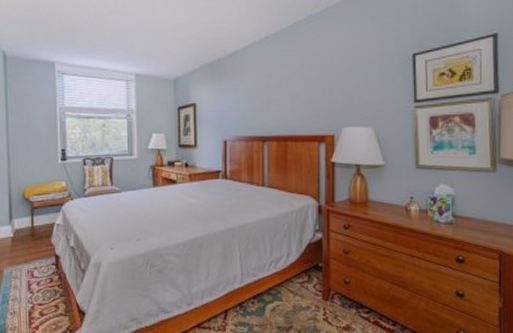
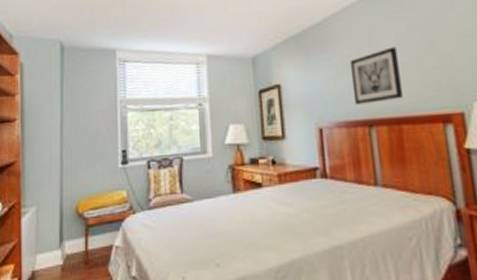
wall art: none [253,79,291,124] -> present [349,46,403,105]

